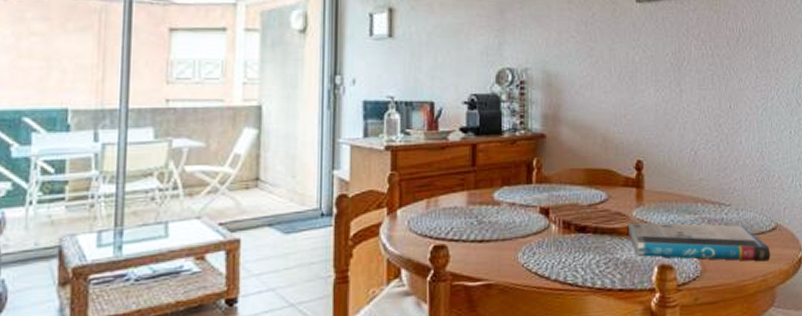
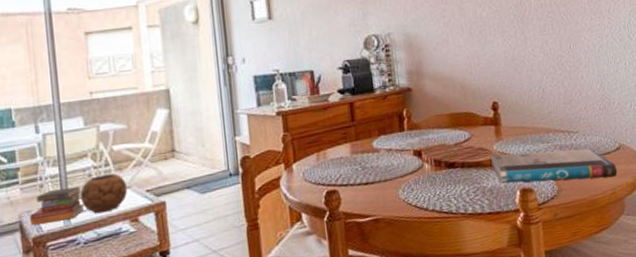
books: none [71,211,142,252] -> present [29,186,85,225]
decorative bowl: none [138,199,197,246] -> present [80,173,128,214]

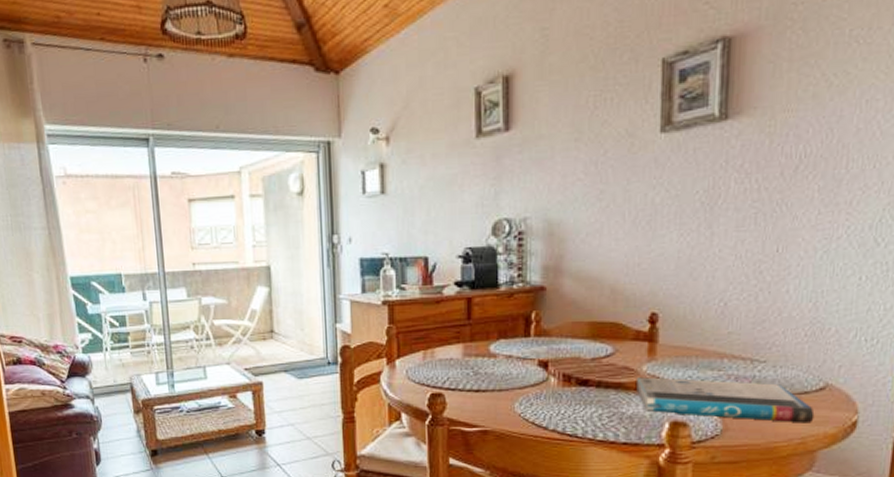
books: present [29,186,85,225] -> none [138,357,188,388]
decorative bowl: present [80,173,128,214] -> none [183,348,227,386]

